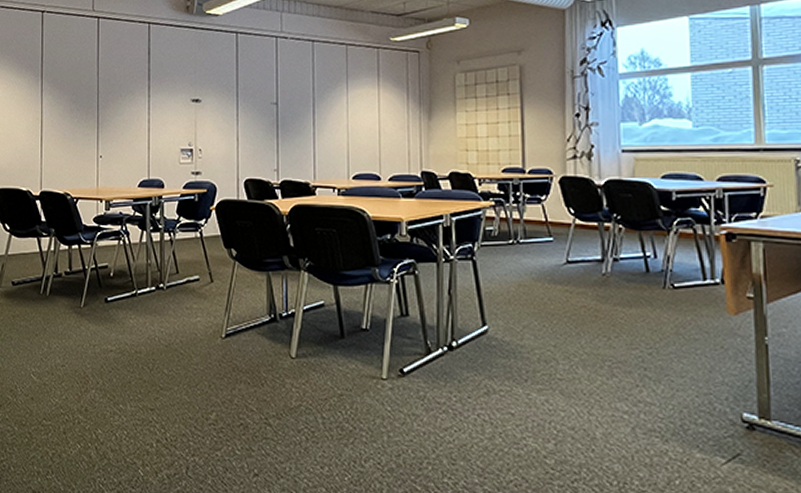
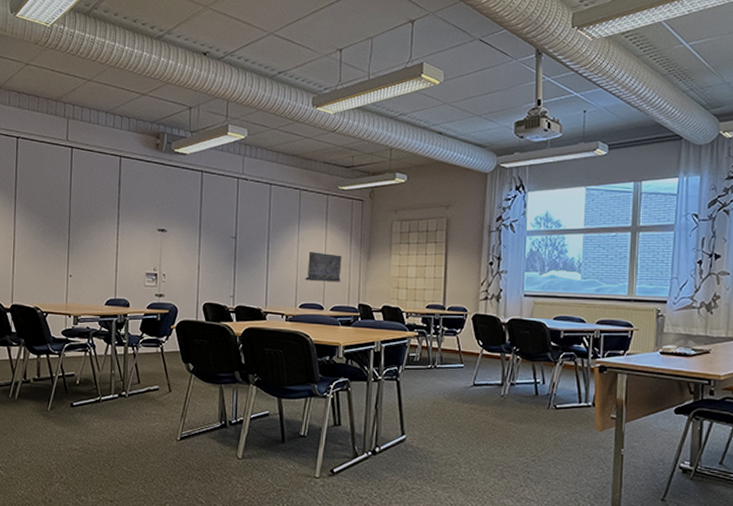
relief panel: none [358,114,399,148] -> present [305,252,342,282]

